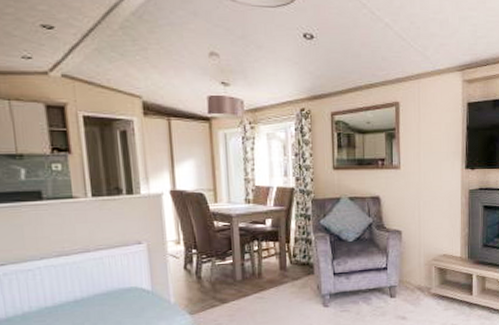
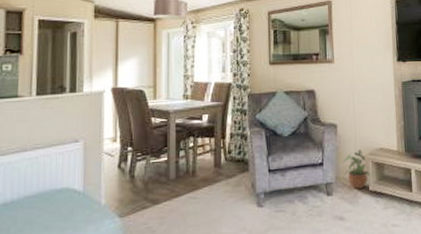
potted plant: none [406,255,432,293] -> present [343,149,370,190]

